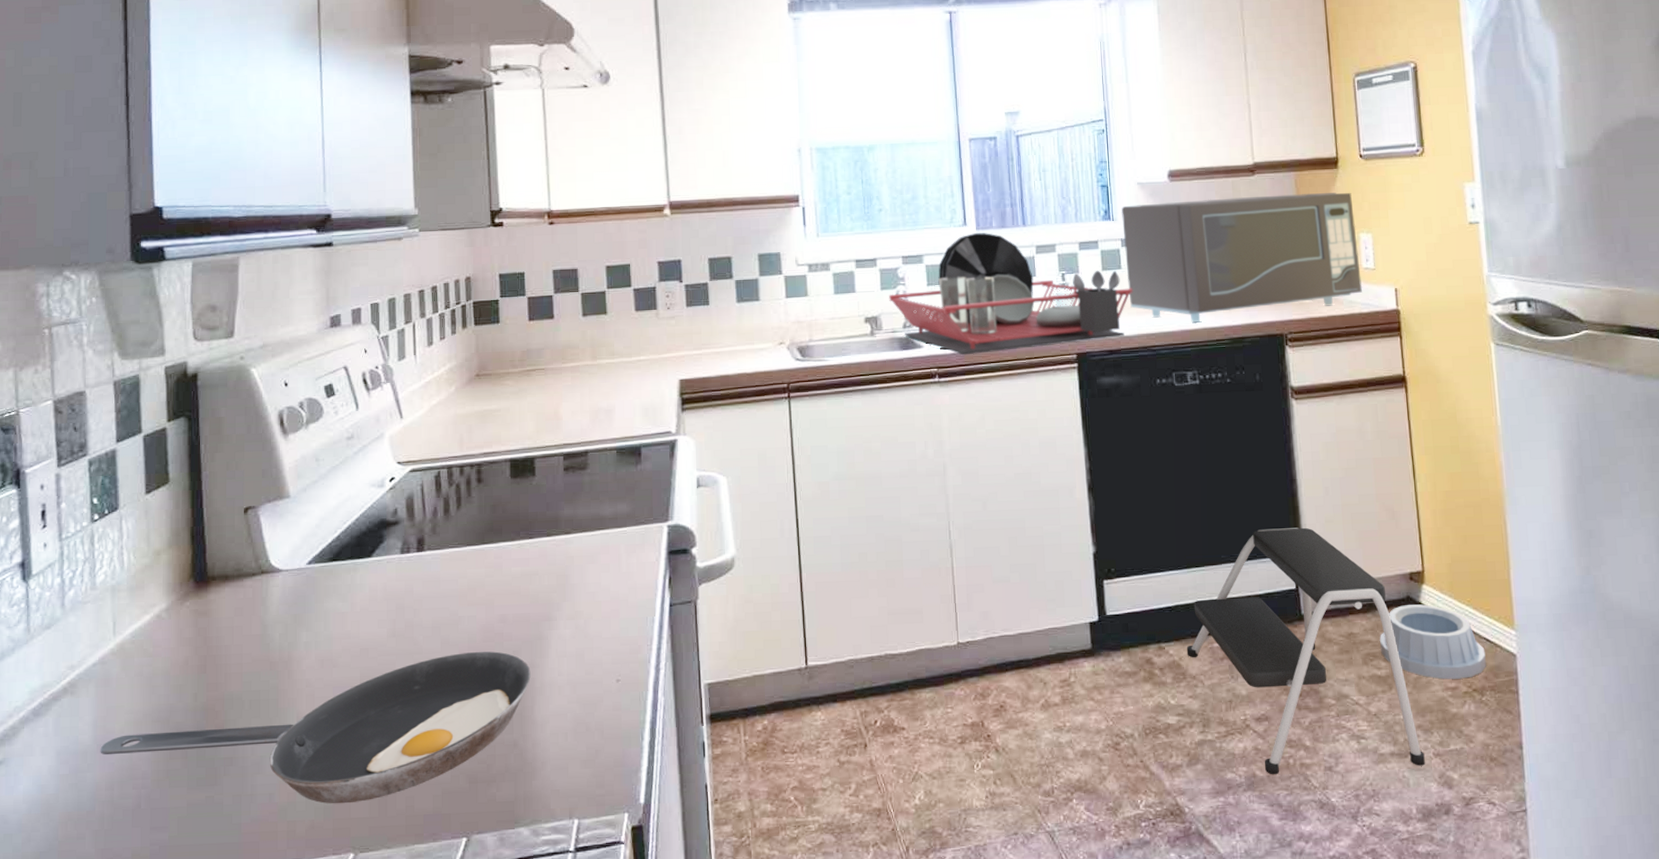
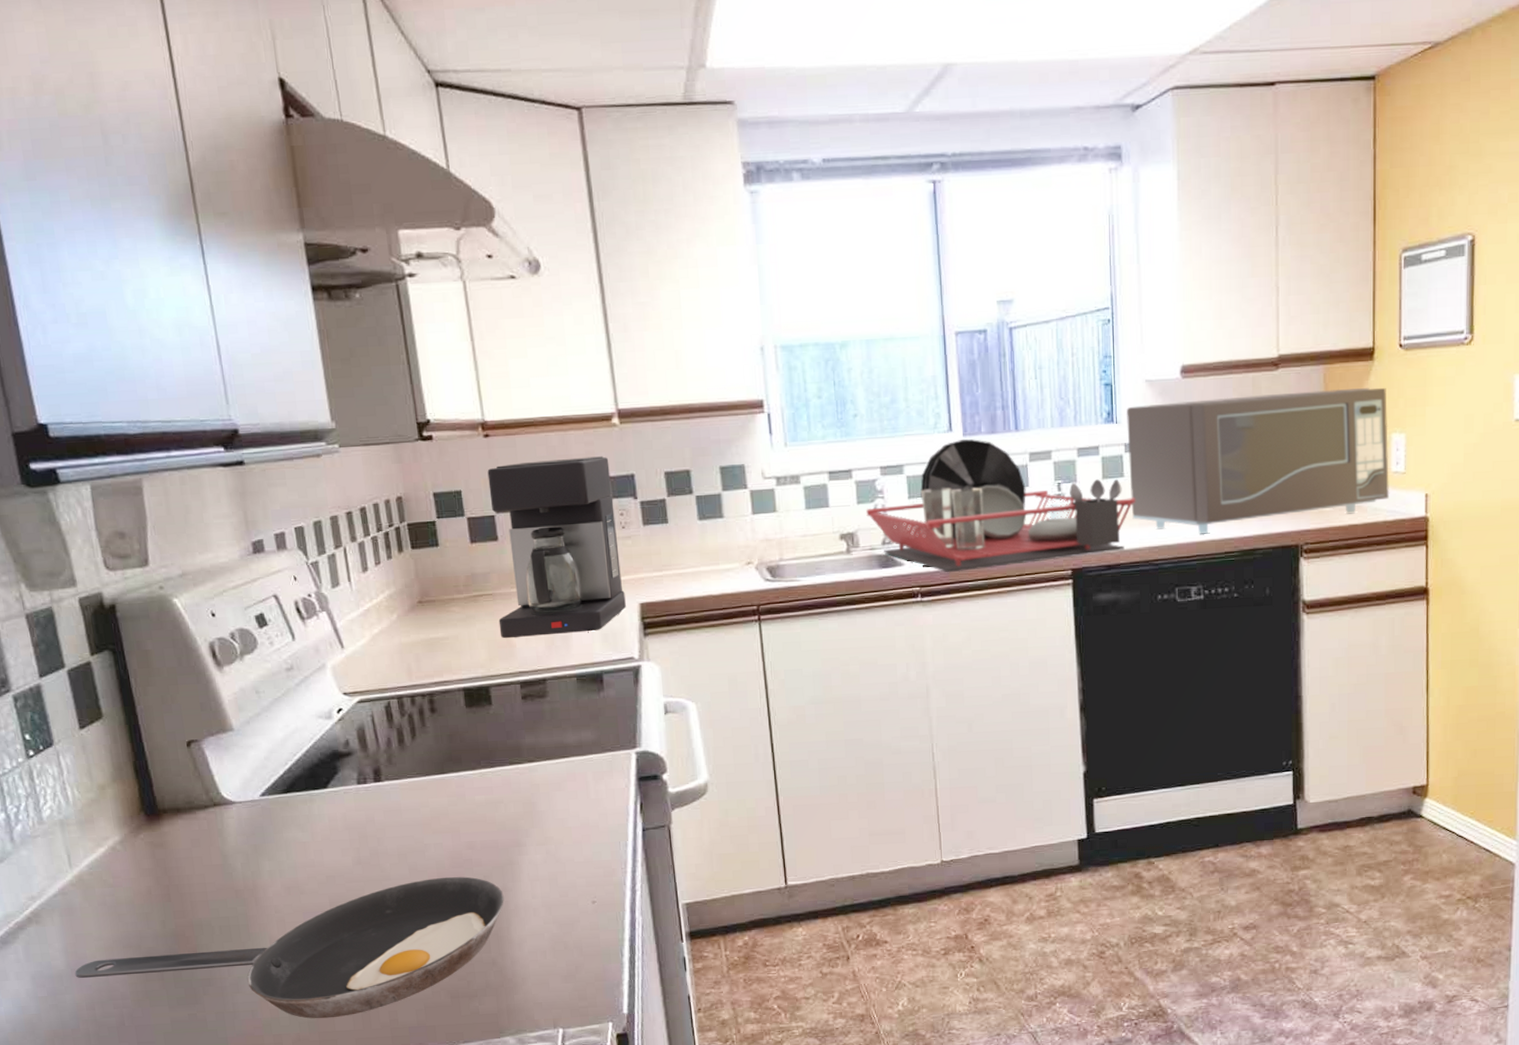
coffee maker: none [548,243,667,412] -> present [487,456,626,639]
step stool: present [1186,527,1425,775] -> none [1176,744,1412,979]
pet bowl: present [1380,604,1486,680] -> none [1376,817,1483,888]

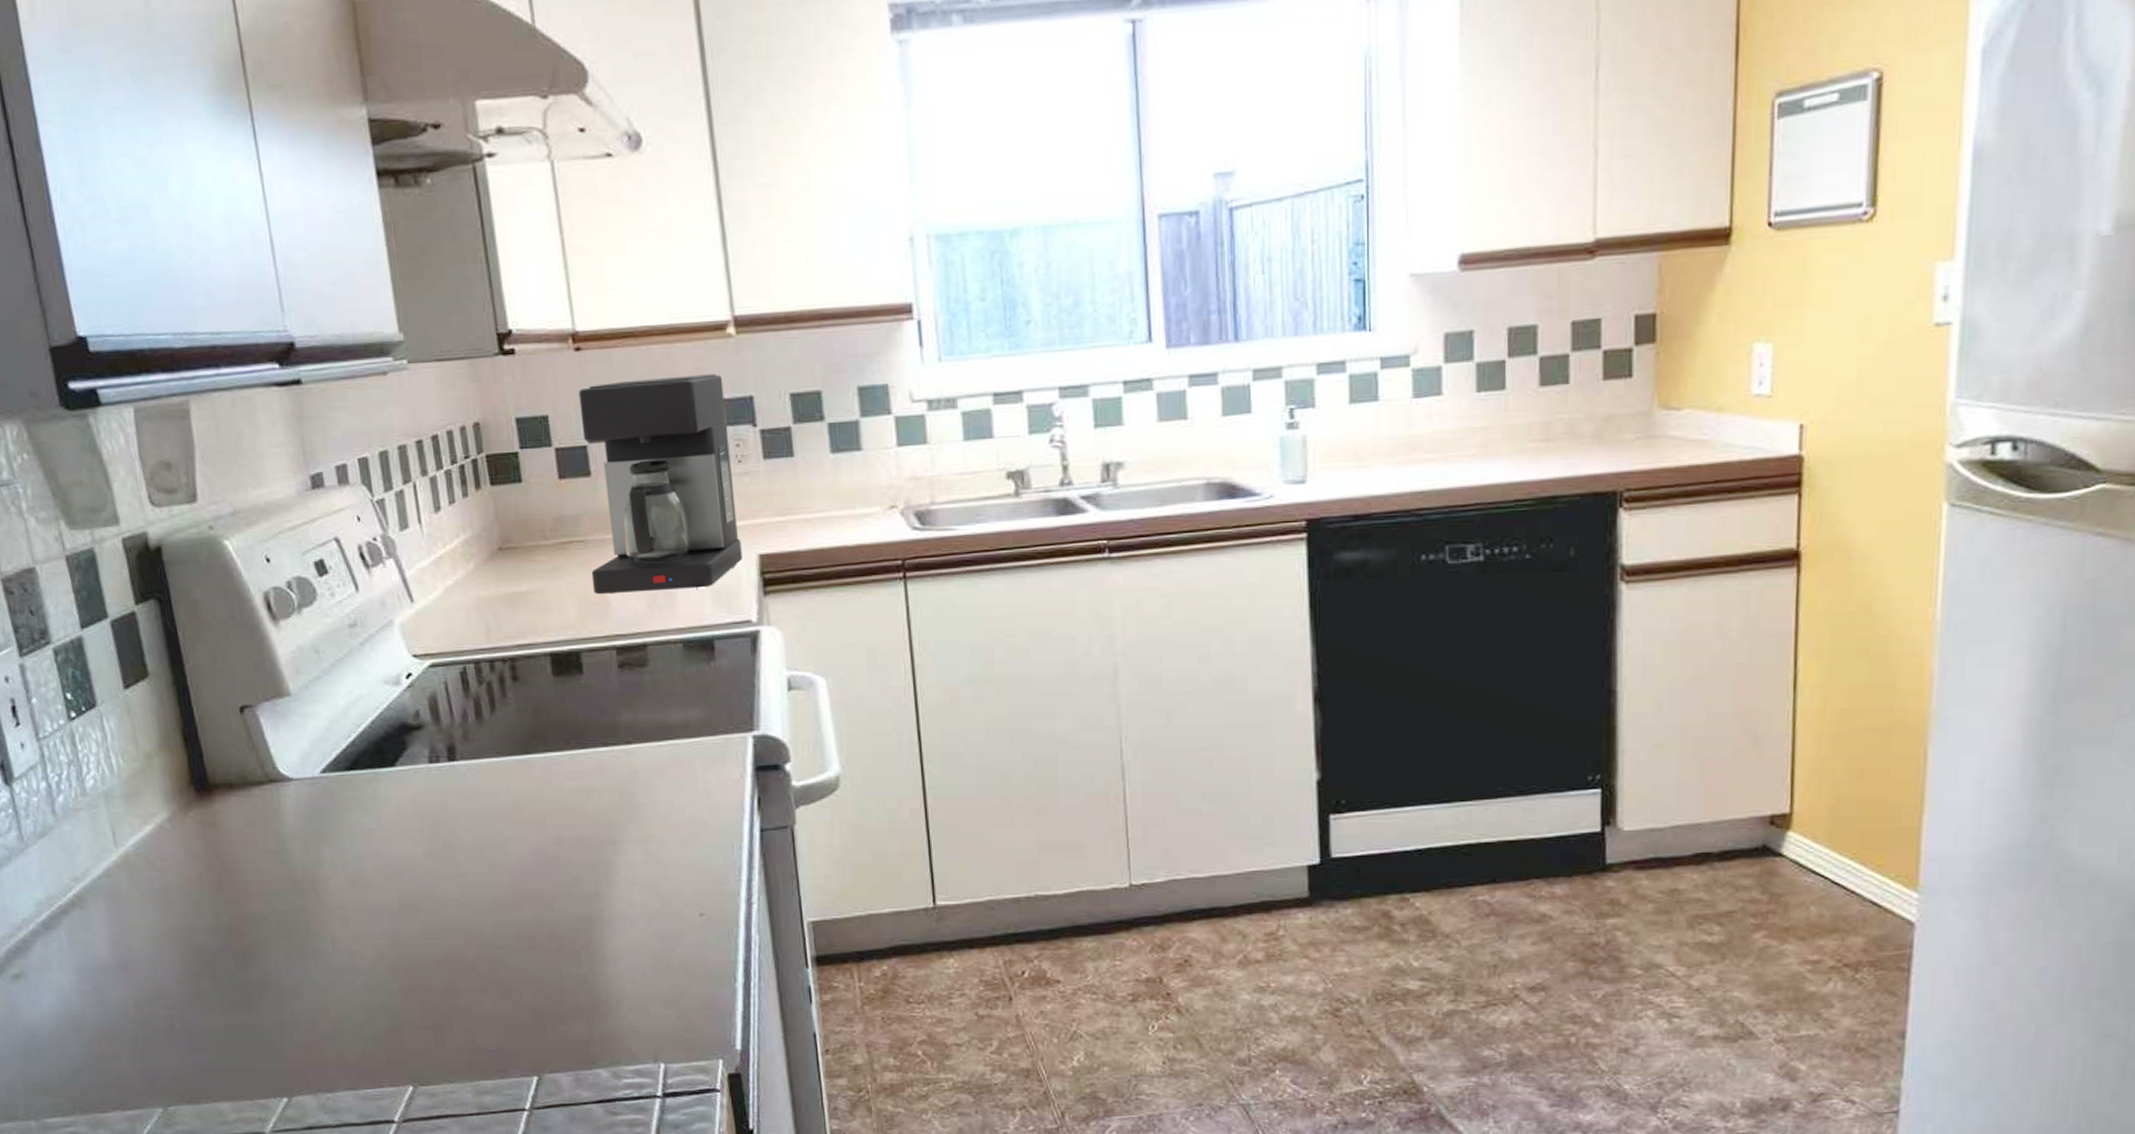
frying pan: present [74,877,504,1019] -> none [121,877,597,1035]
dish rack: present [866,438,1136,573] -> none [1040,351,1394,523]
microwave: present [1126,387,1390,534] -> none [1384,281,1749,476]

